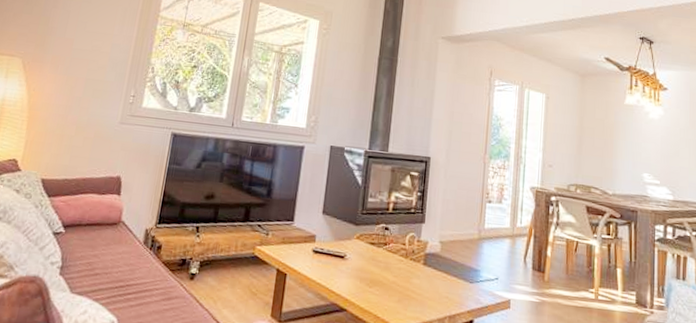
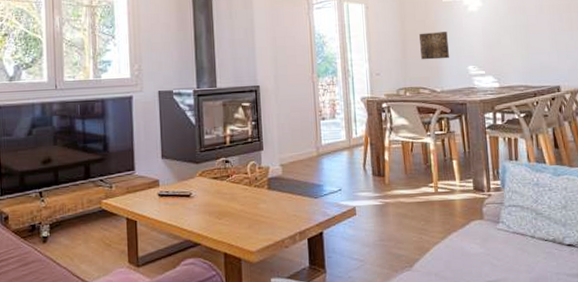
wall art: none [596,131,625,162] -> present [418,32,449,60]

